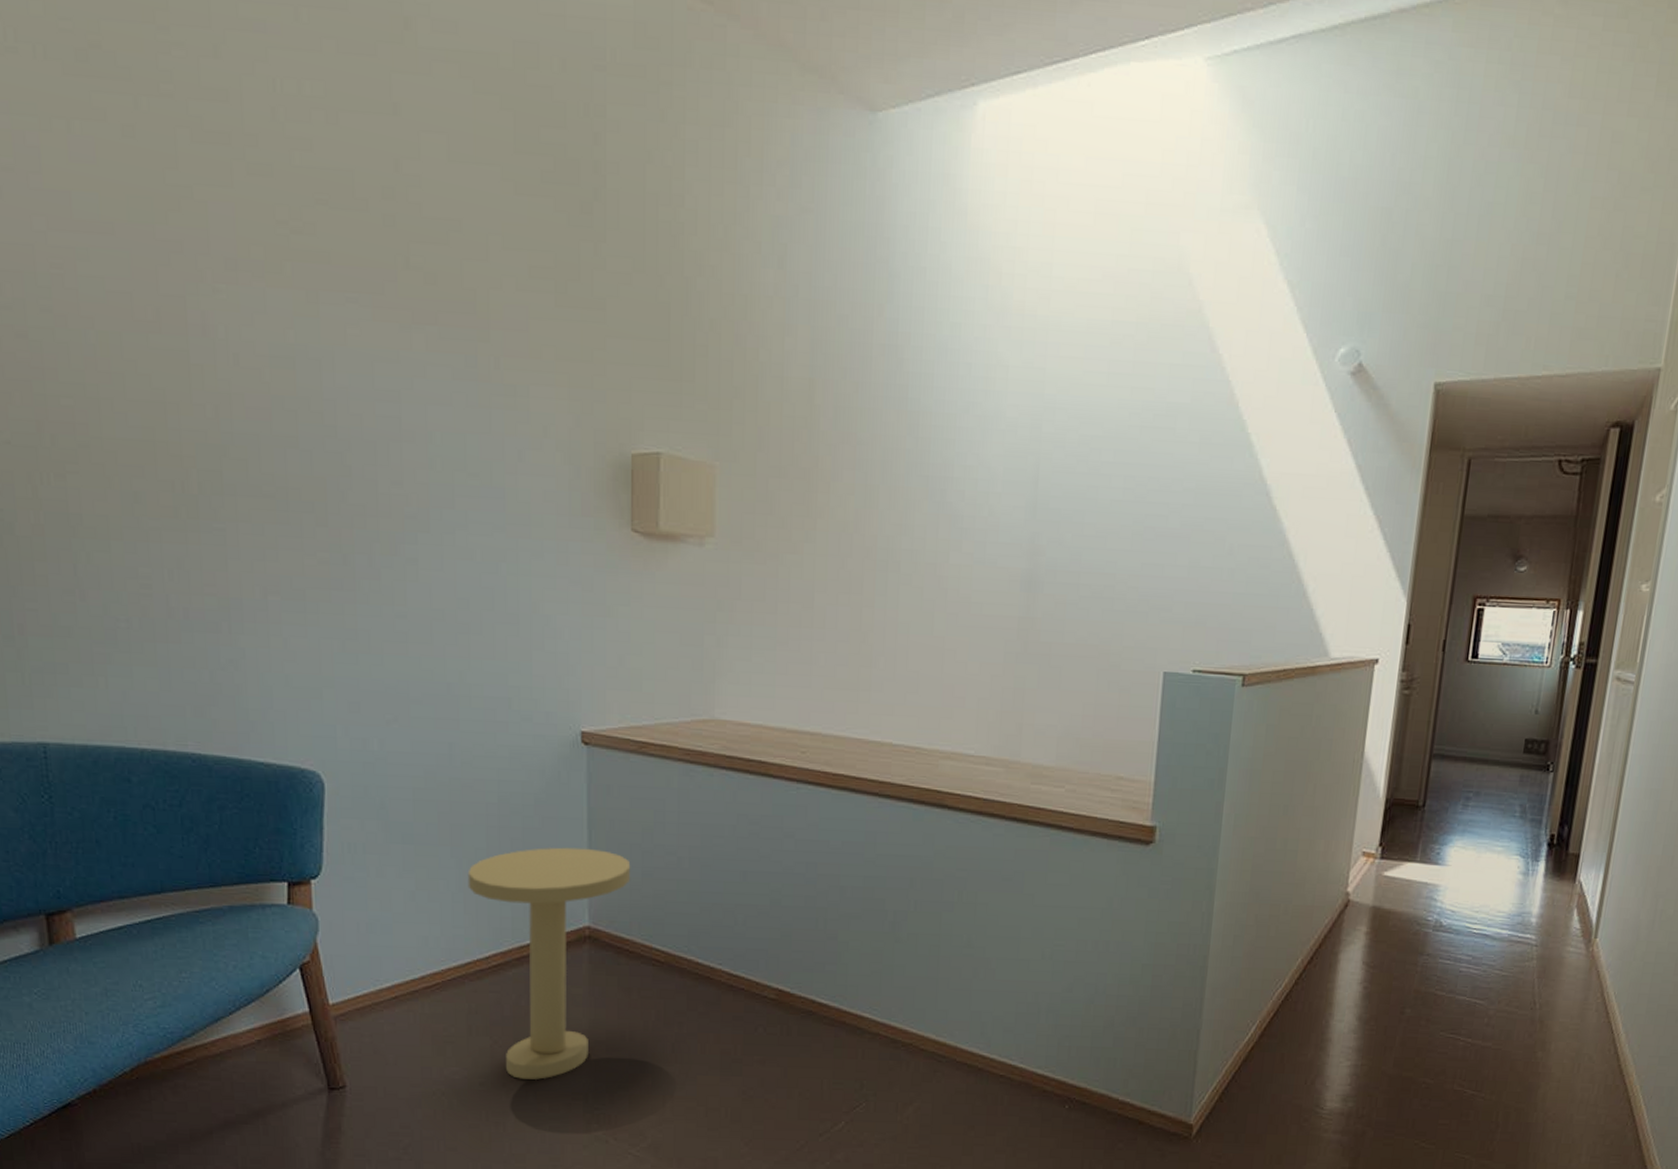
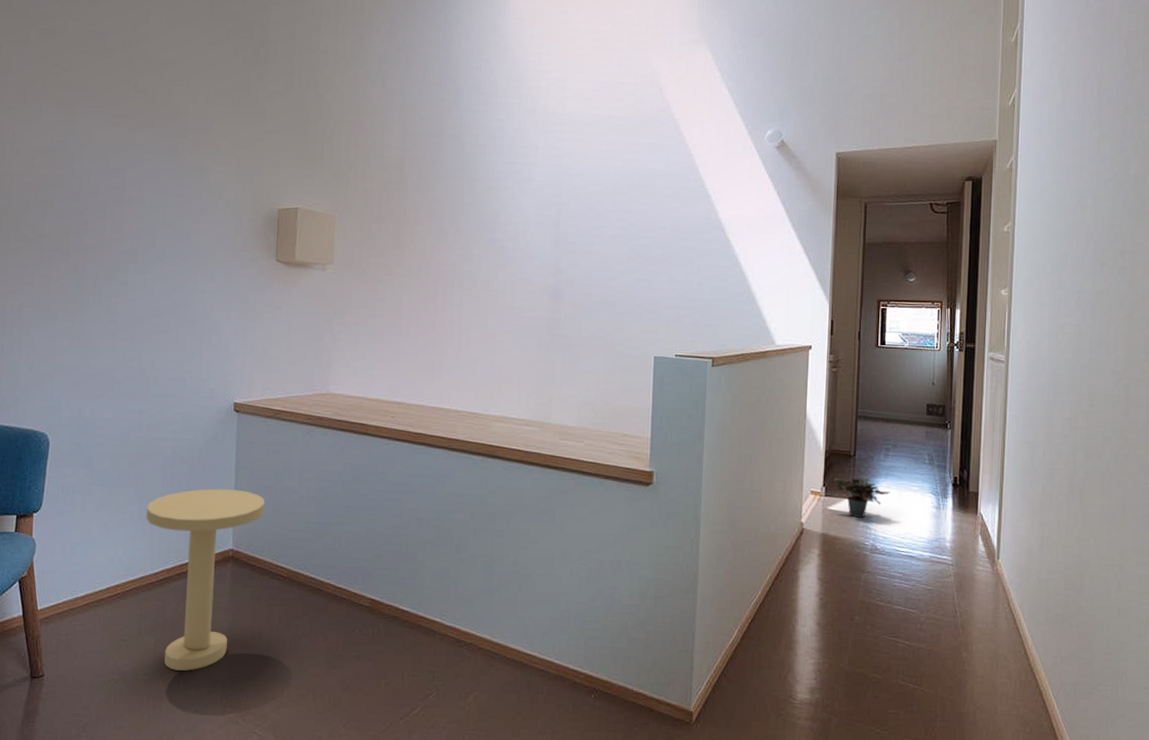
potted plant: none [1384,835,1466,887] -> present [827,478,890,518]

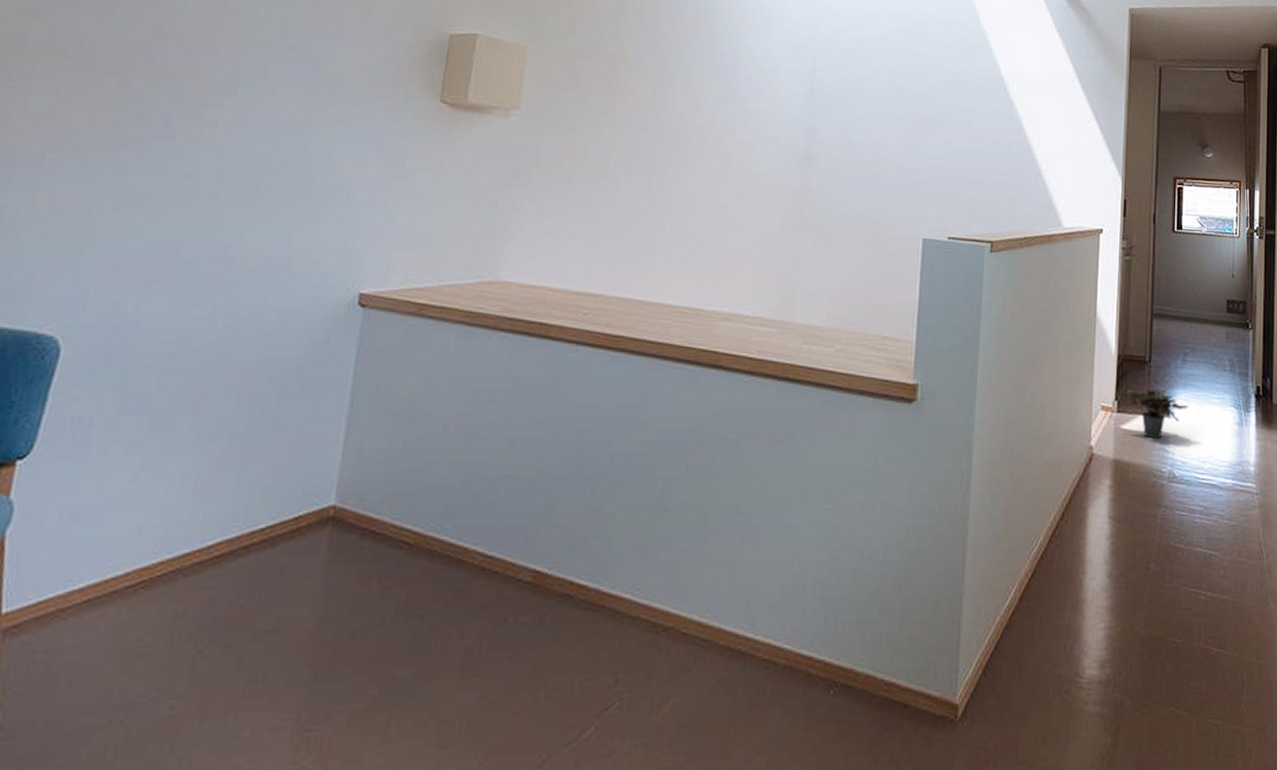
side table: present [146,488,265,671] -> none [203,416,392,697]

